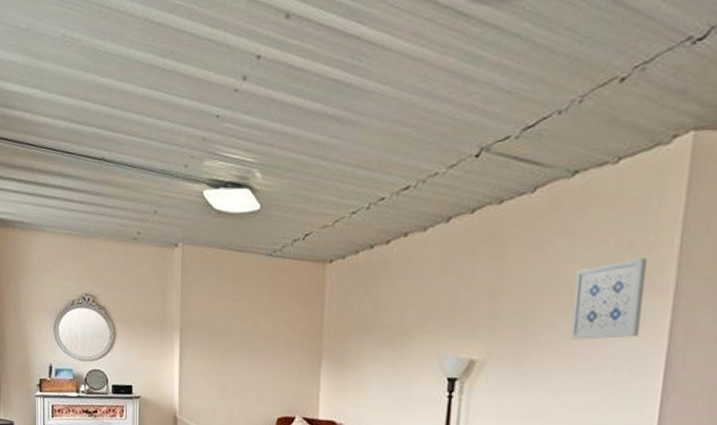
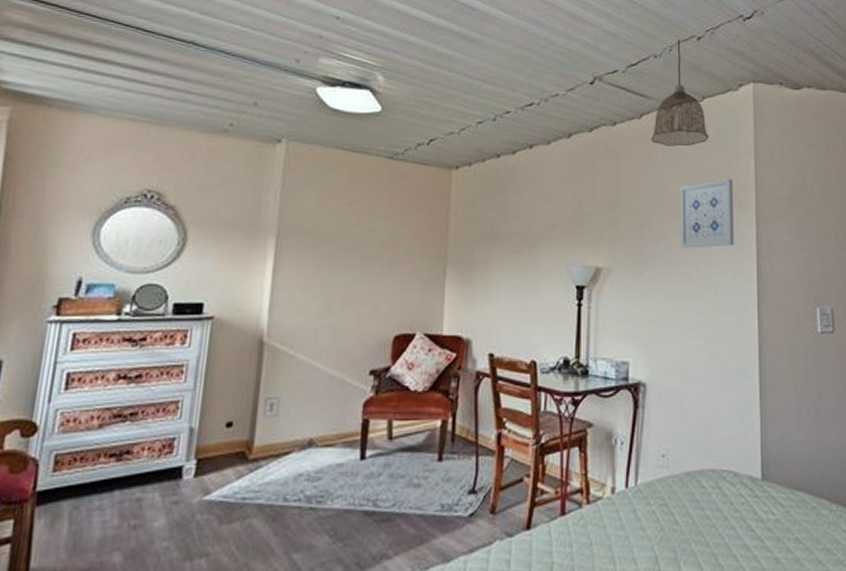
pendant lamp: none [545,85,621,223] -> present [651,39,709,147]

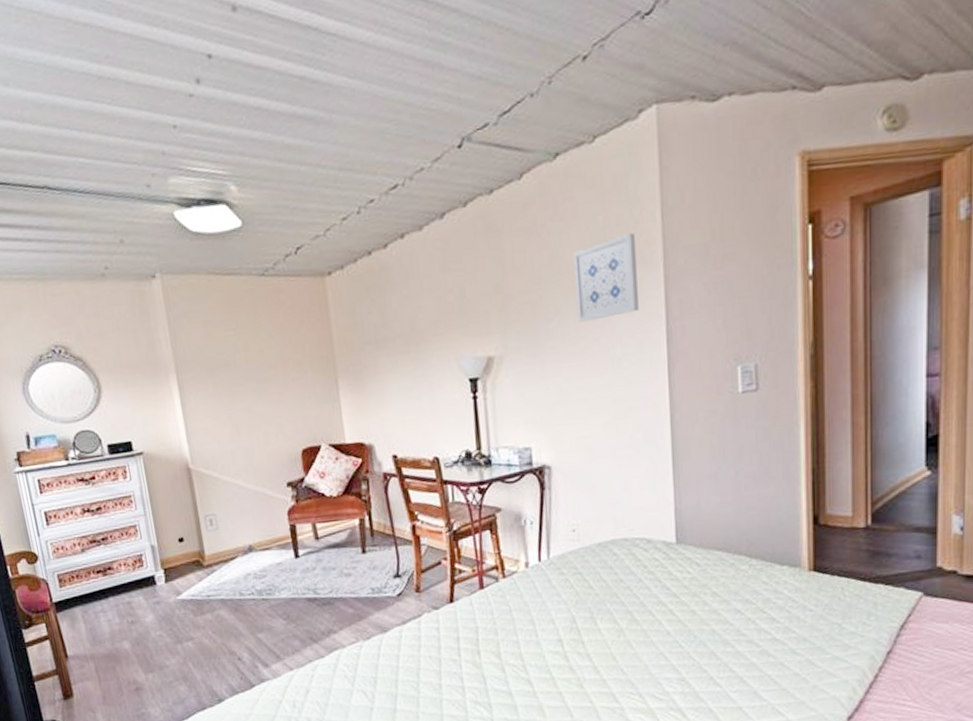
pendant lamp: present [651,39,709,147] -> none [535,65,603,208]

